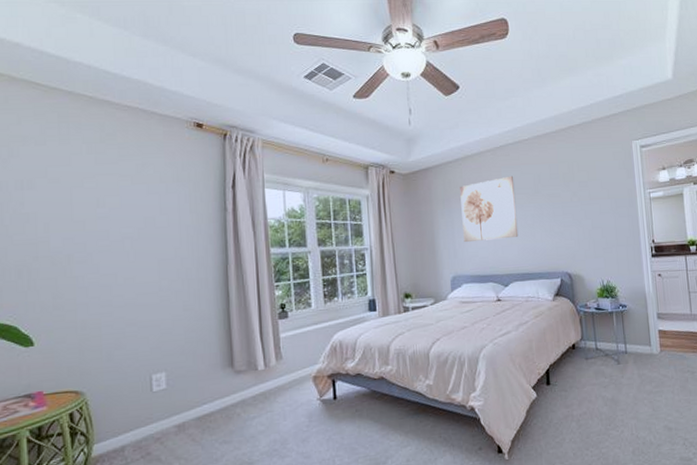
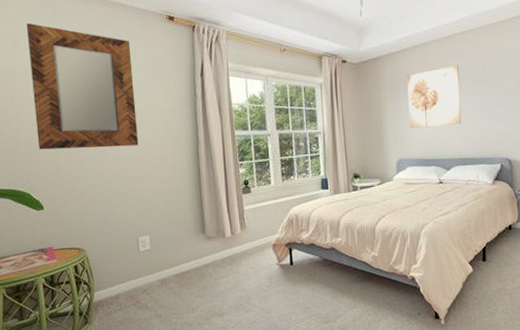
home mirror: none [26,129,156,275] -> present [27,22,139,150]

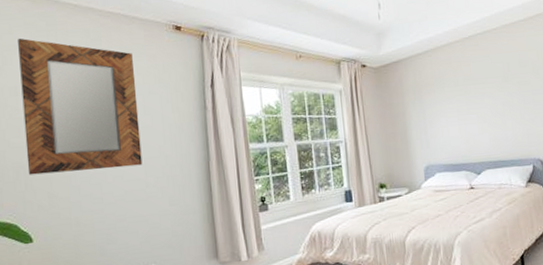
wall art: present [407,65,462,128] -> none [430,65,490,132]

